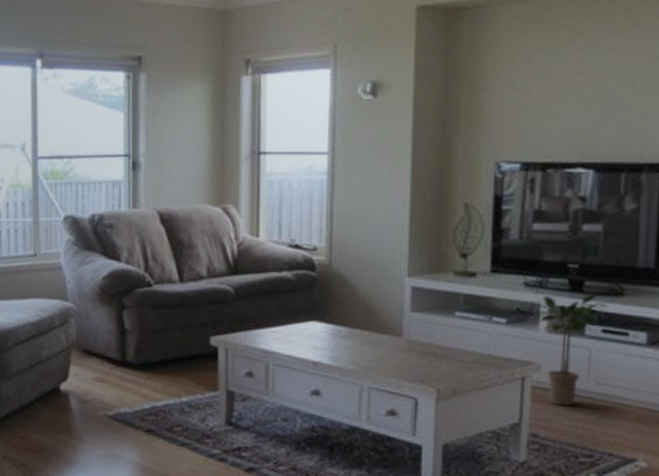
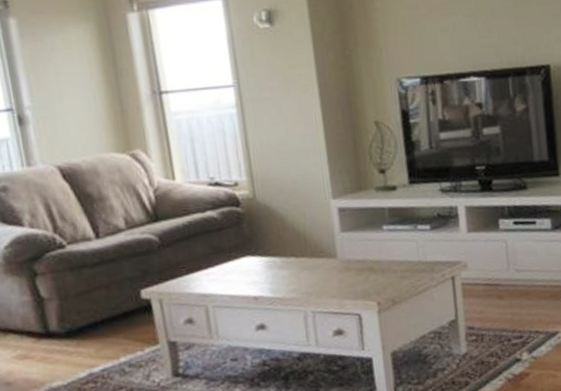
potted plant: present [533,294,608,406] -> none [451,190,515,298]

